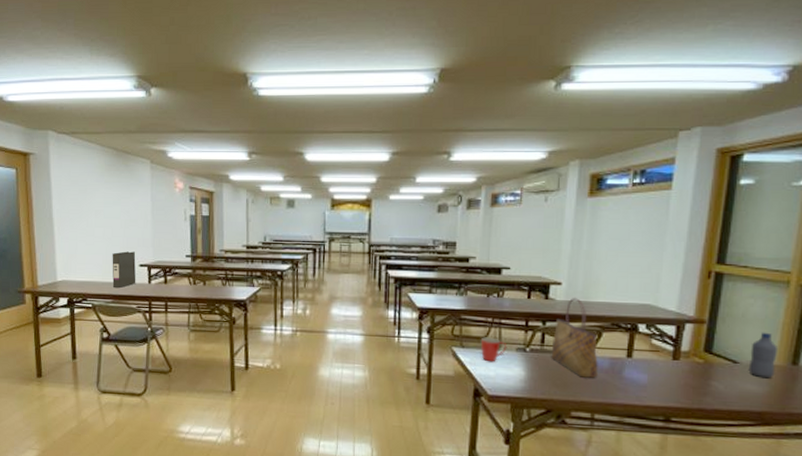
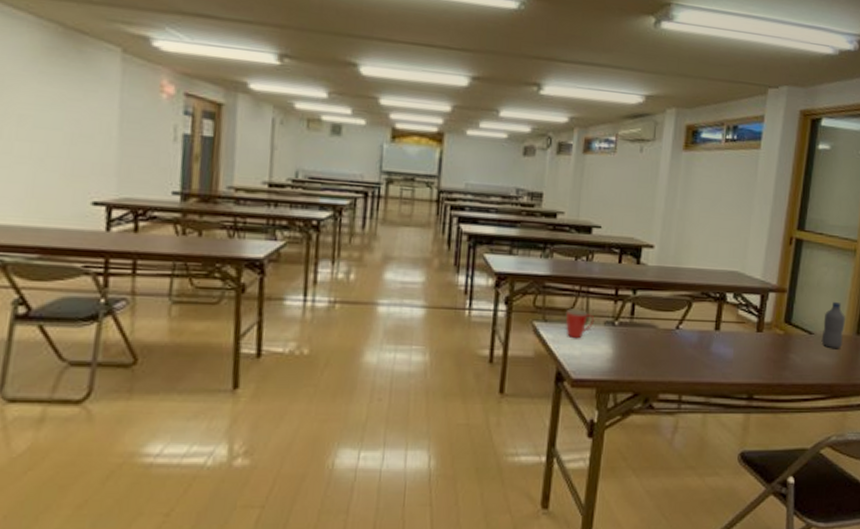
binder: present [112,251,136,289] -> none [41,180,87,238]
tote bag: present [552,298,598,378] -> none [641,263,687,354]

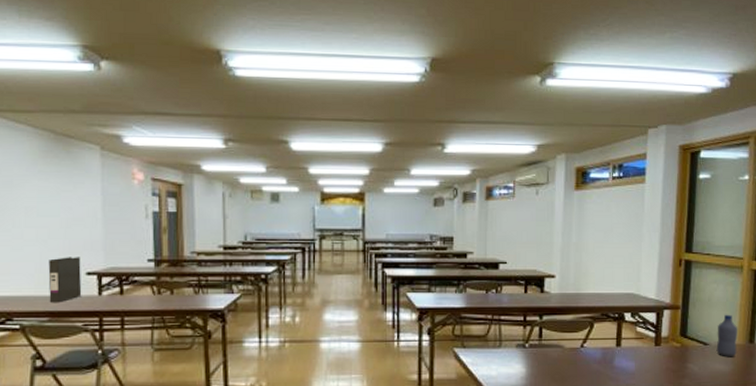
binder: none [41,180,87,238] -> present [48,257,82,303]
mug: present [565,308,595,339] -> none [481,335,508,361]

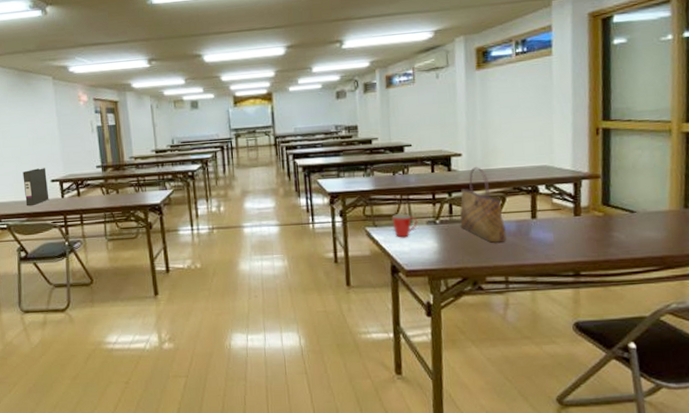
mug: none [481,335,508,361] -> present [391,214,418,238]
tote bag: none [550,290,592,370] -> present [460,167,507,243]
water bottle: present [716,314,738,357] -> none [645,180,670,224]

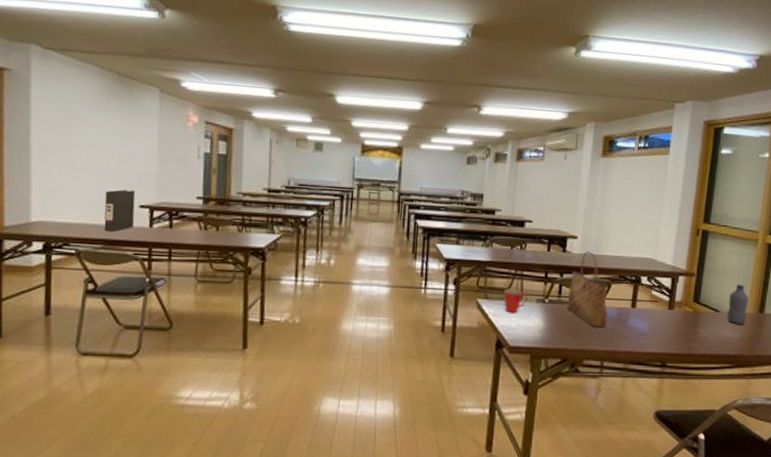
water bottle: none [645,180,670,224] -> present [727,284,749,325]

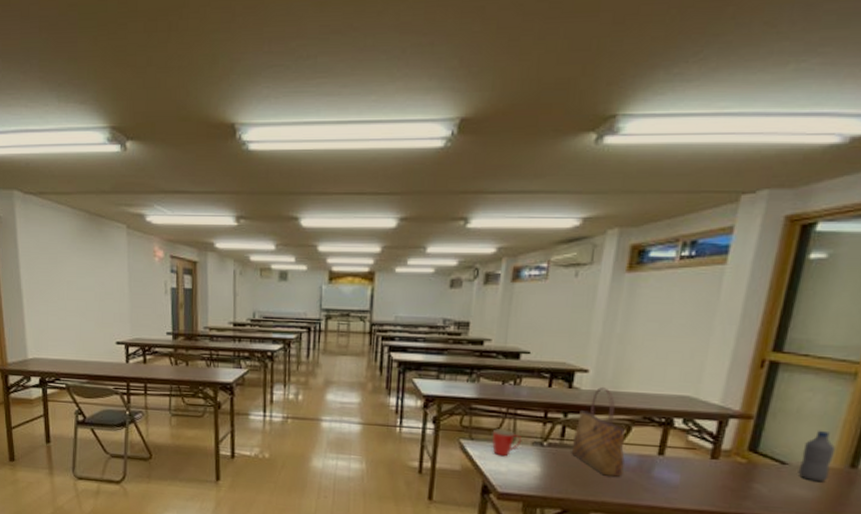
binder: present [103,189,136,232] -> none [86,327,113,368]

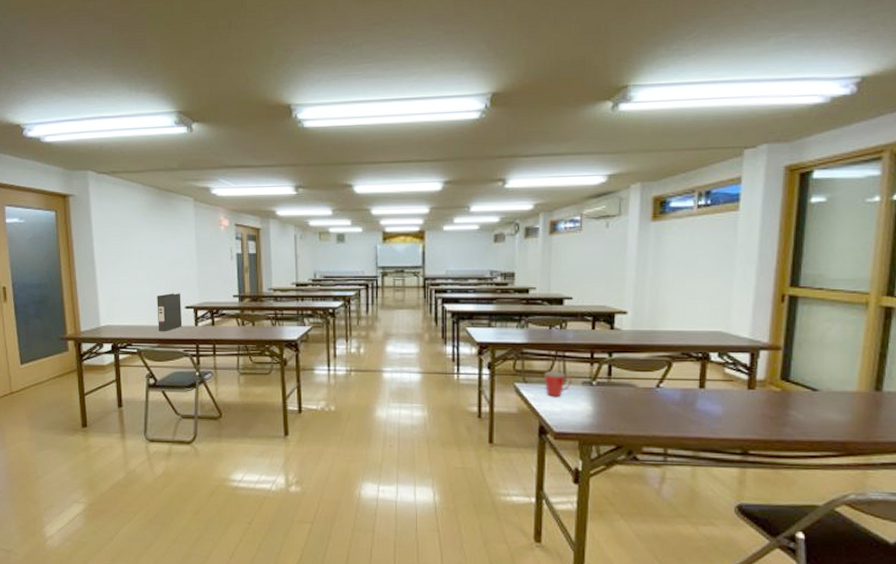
binder: none [86,327,113,368] -> present [157,293,182,332]
tote bag: present [572,387,625,477] -> none [620,327,669,411]
water bottle: present [797,430,836,482] -> none [829,357,860,406]

